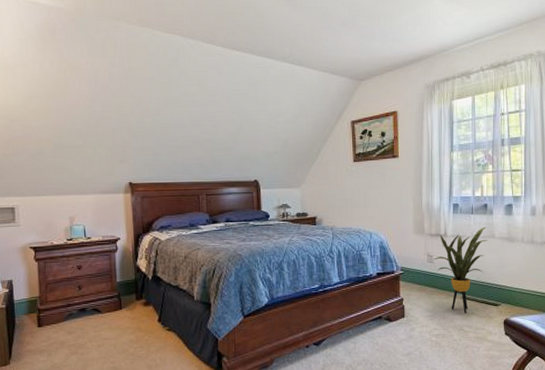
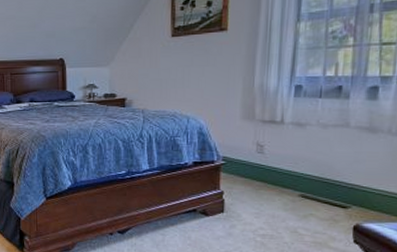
house plant: present [433,227,489,314] -> none [264,113,340,214]

